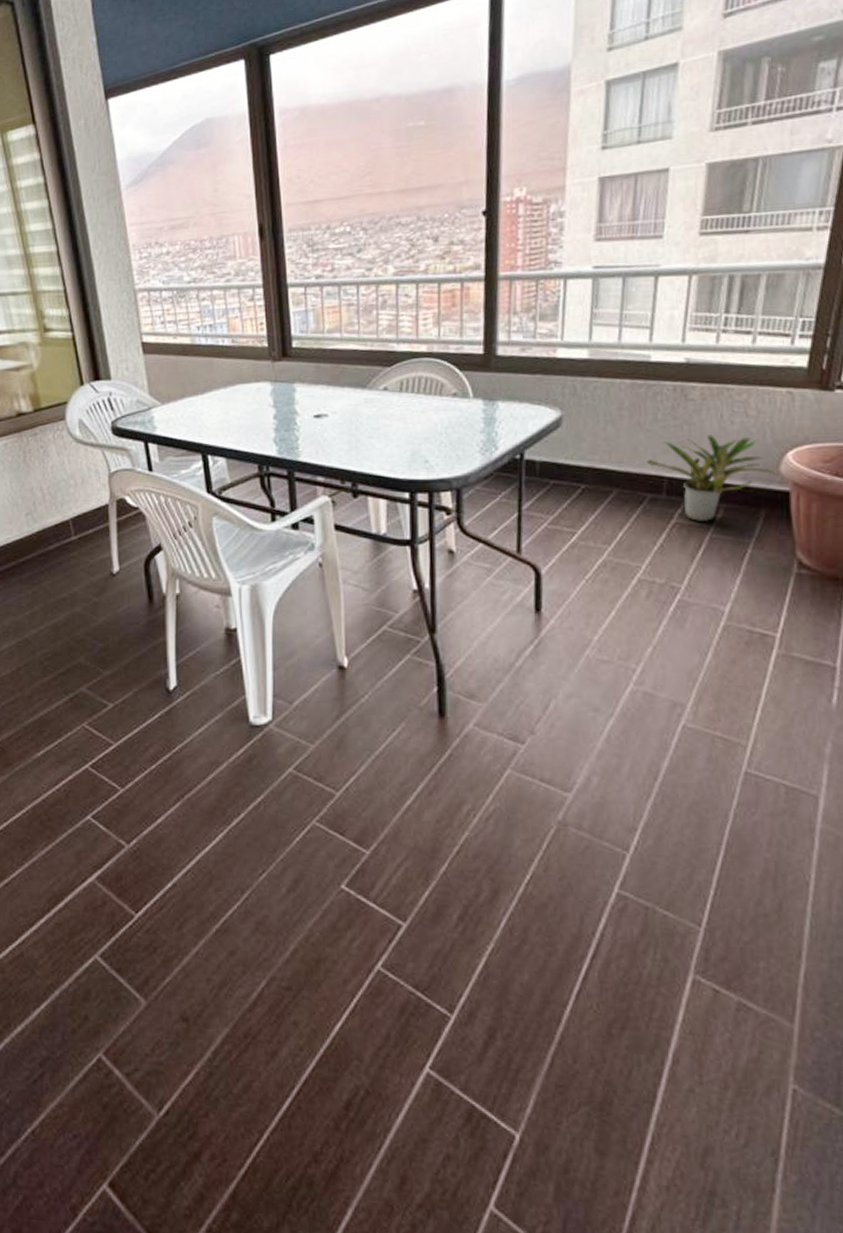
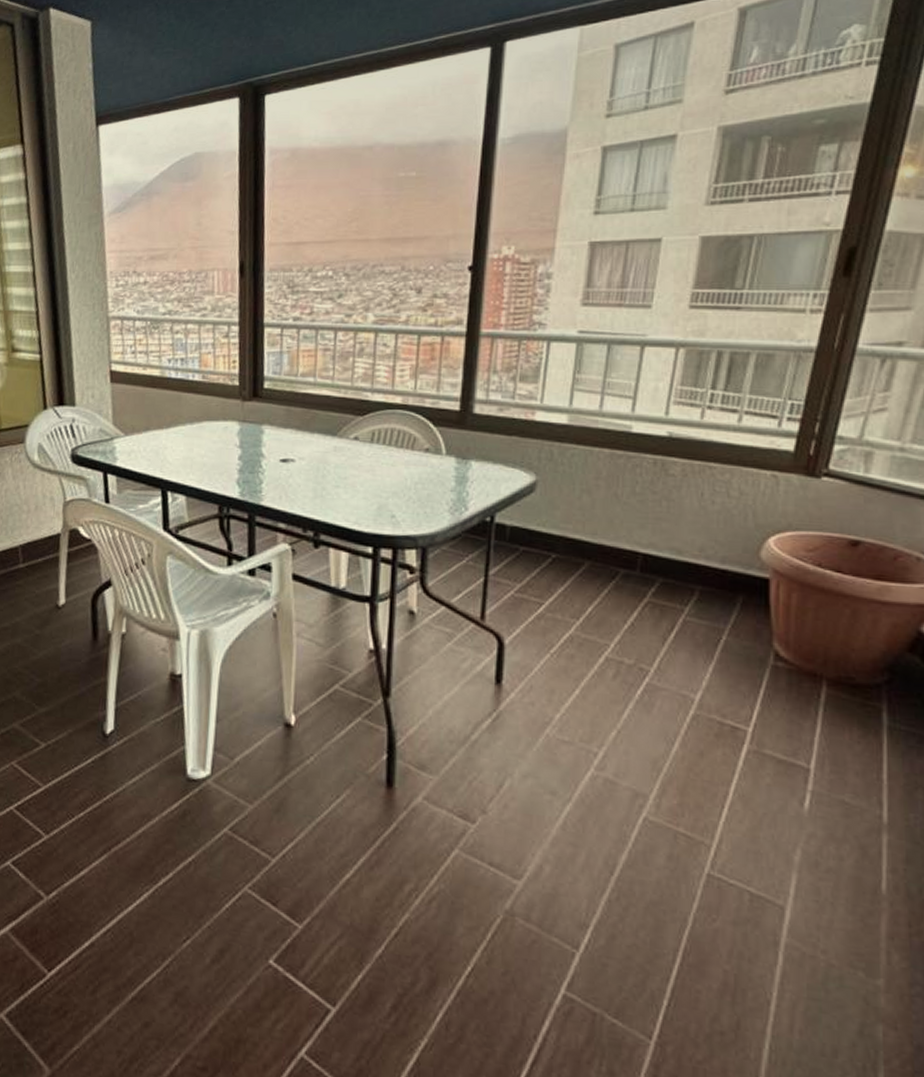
potted plant: present [646,434,779,521] -> none [622,513,759,603]

